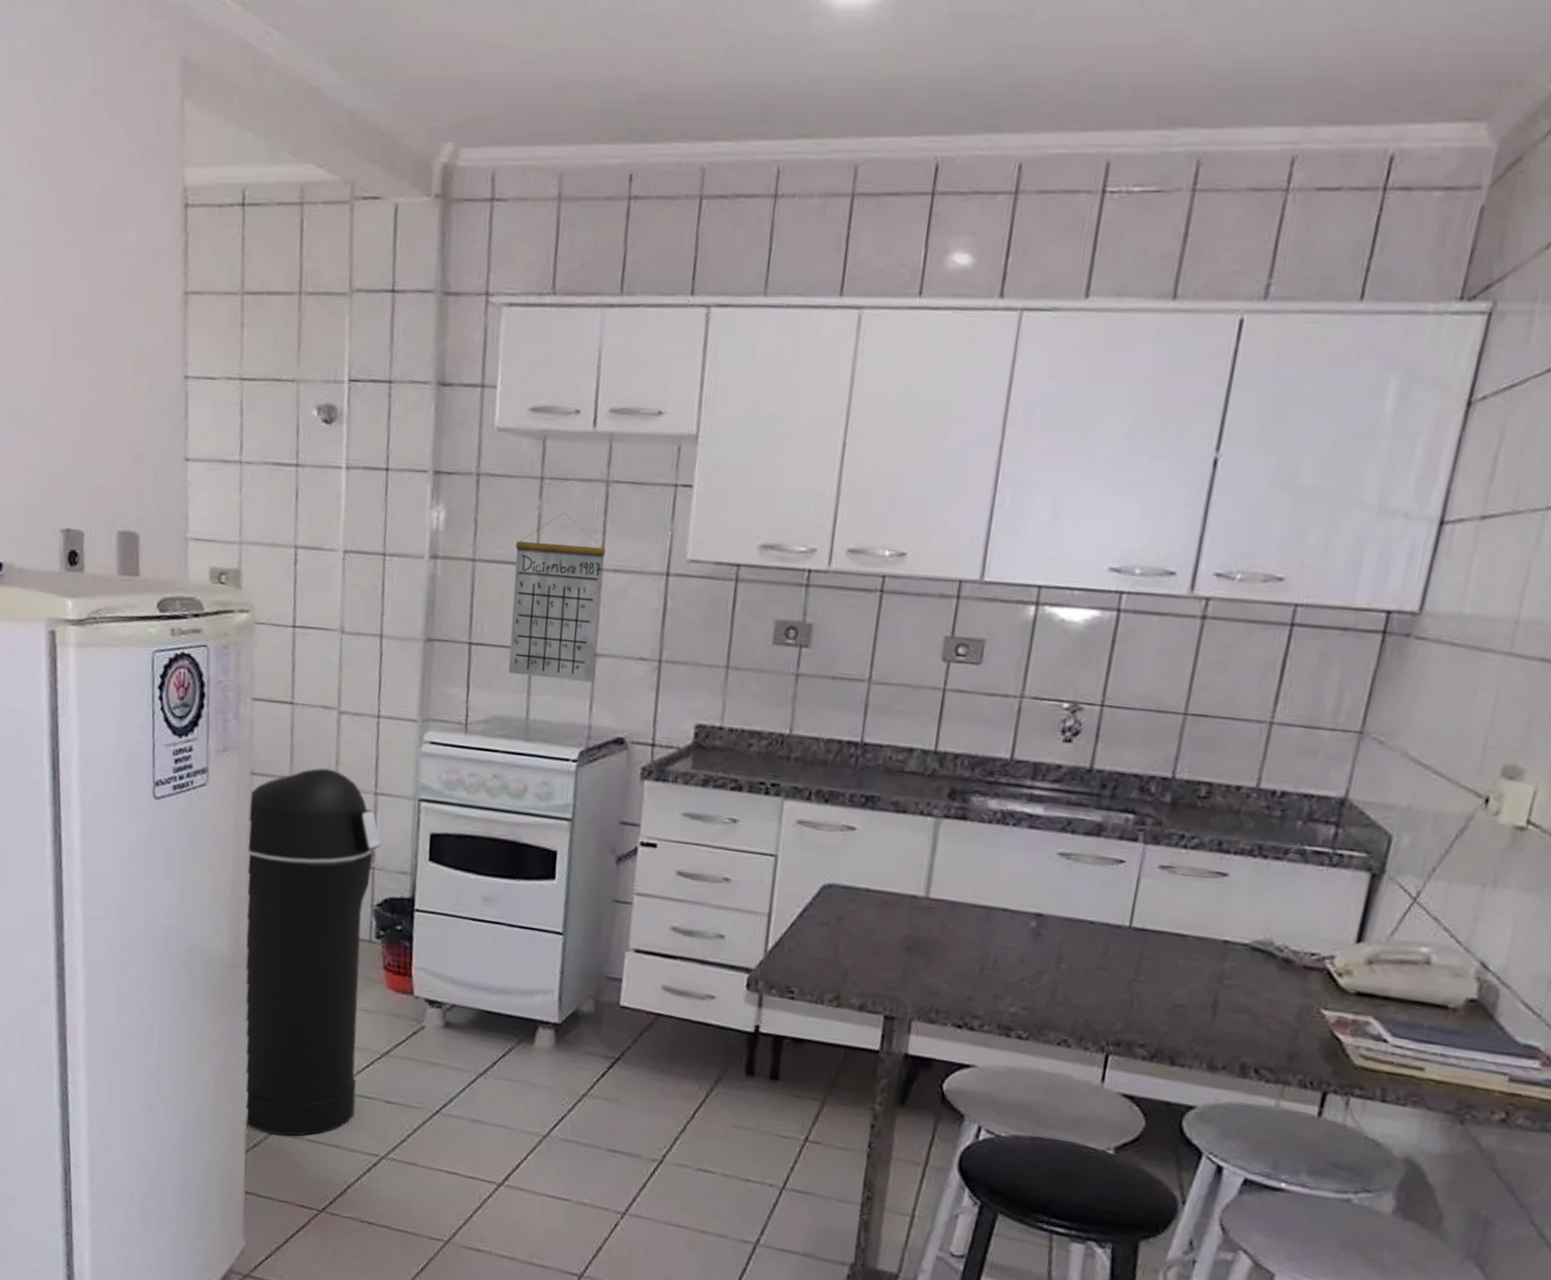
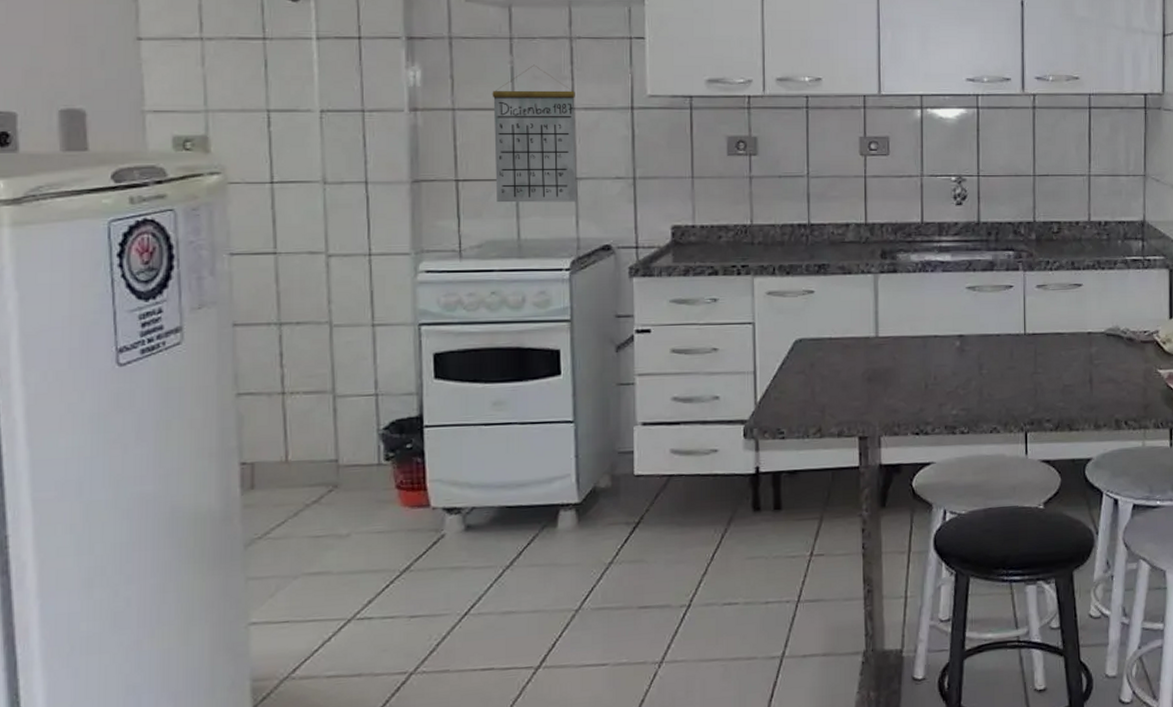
trash can: present [244,768,381,1136] -> none [233,309,383,682]

